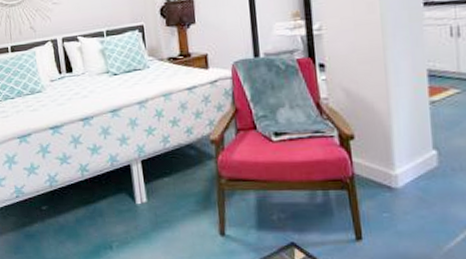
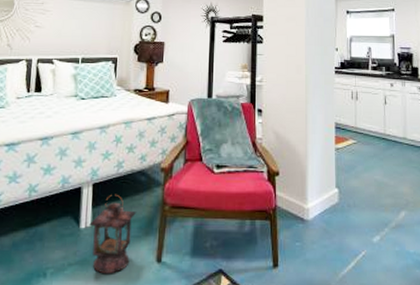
candle lantern: none [144,169,192,247] -> present [89,194,136,274]

